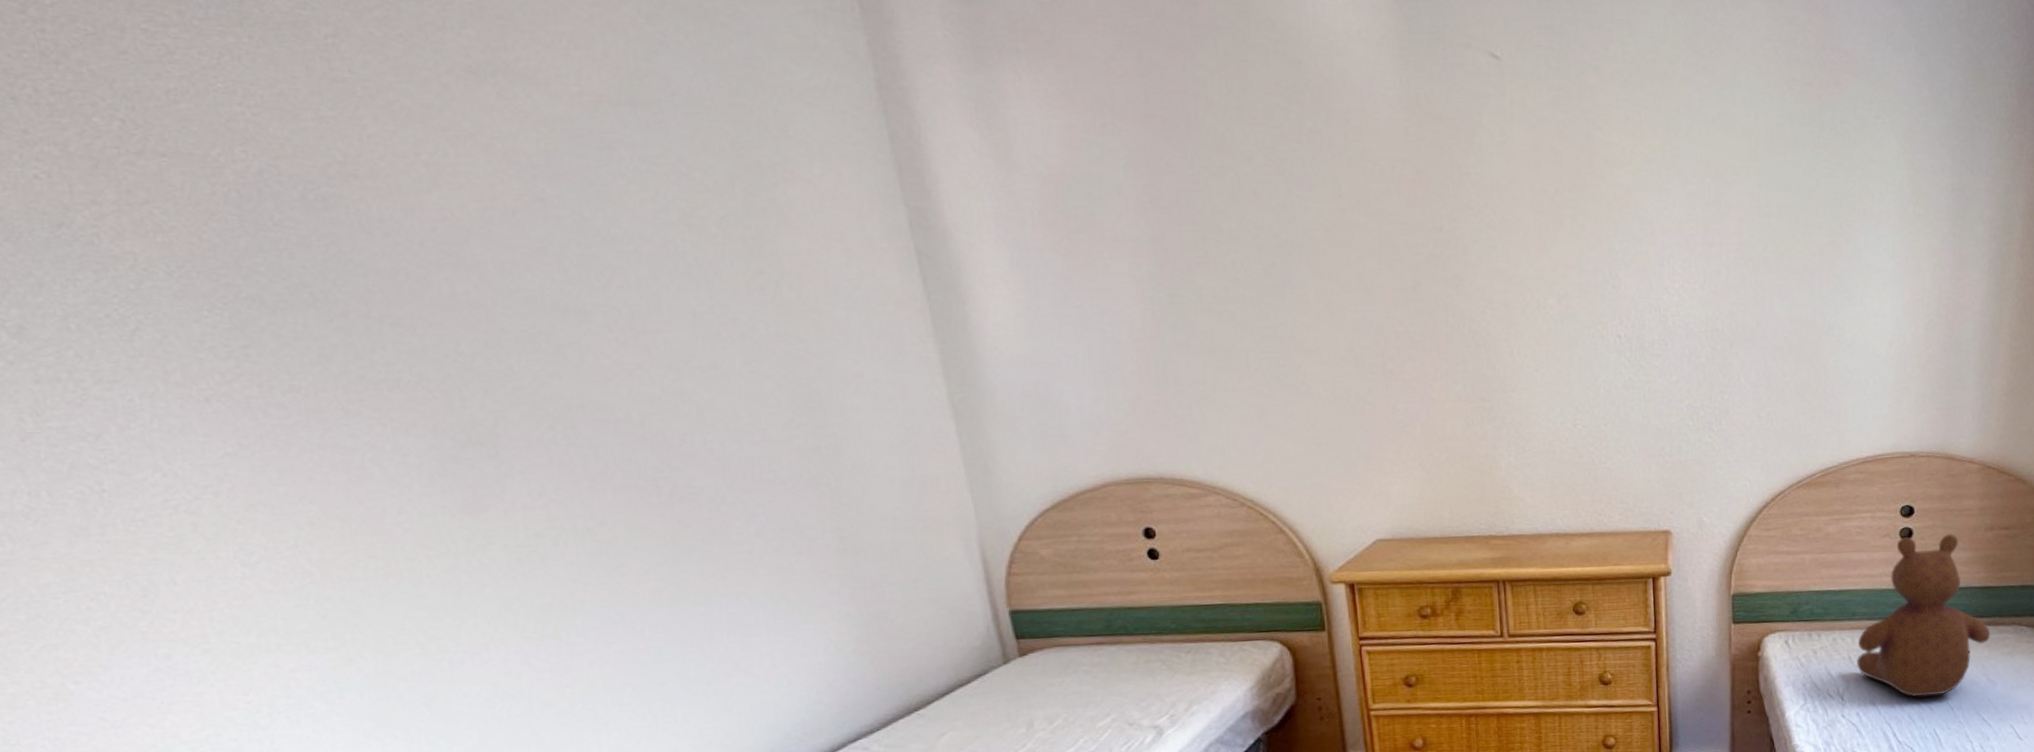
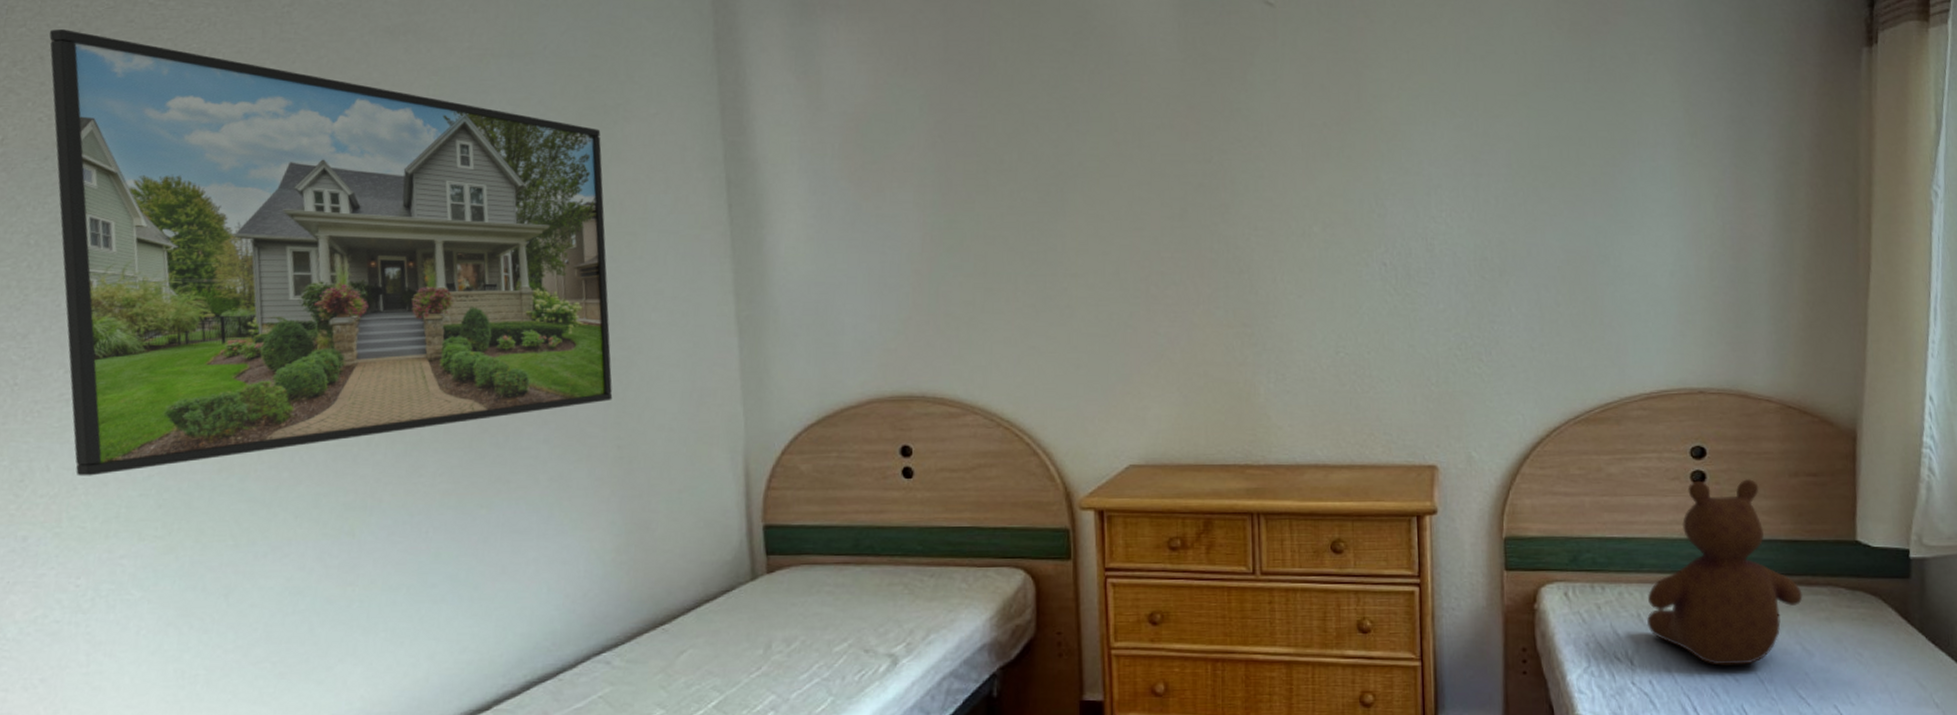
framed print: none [13,60,825,589] -> present [49,28,613,476]

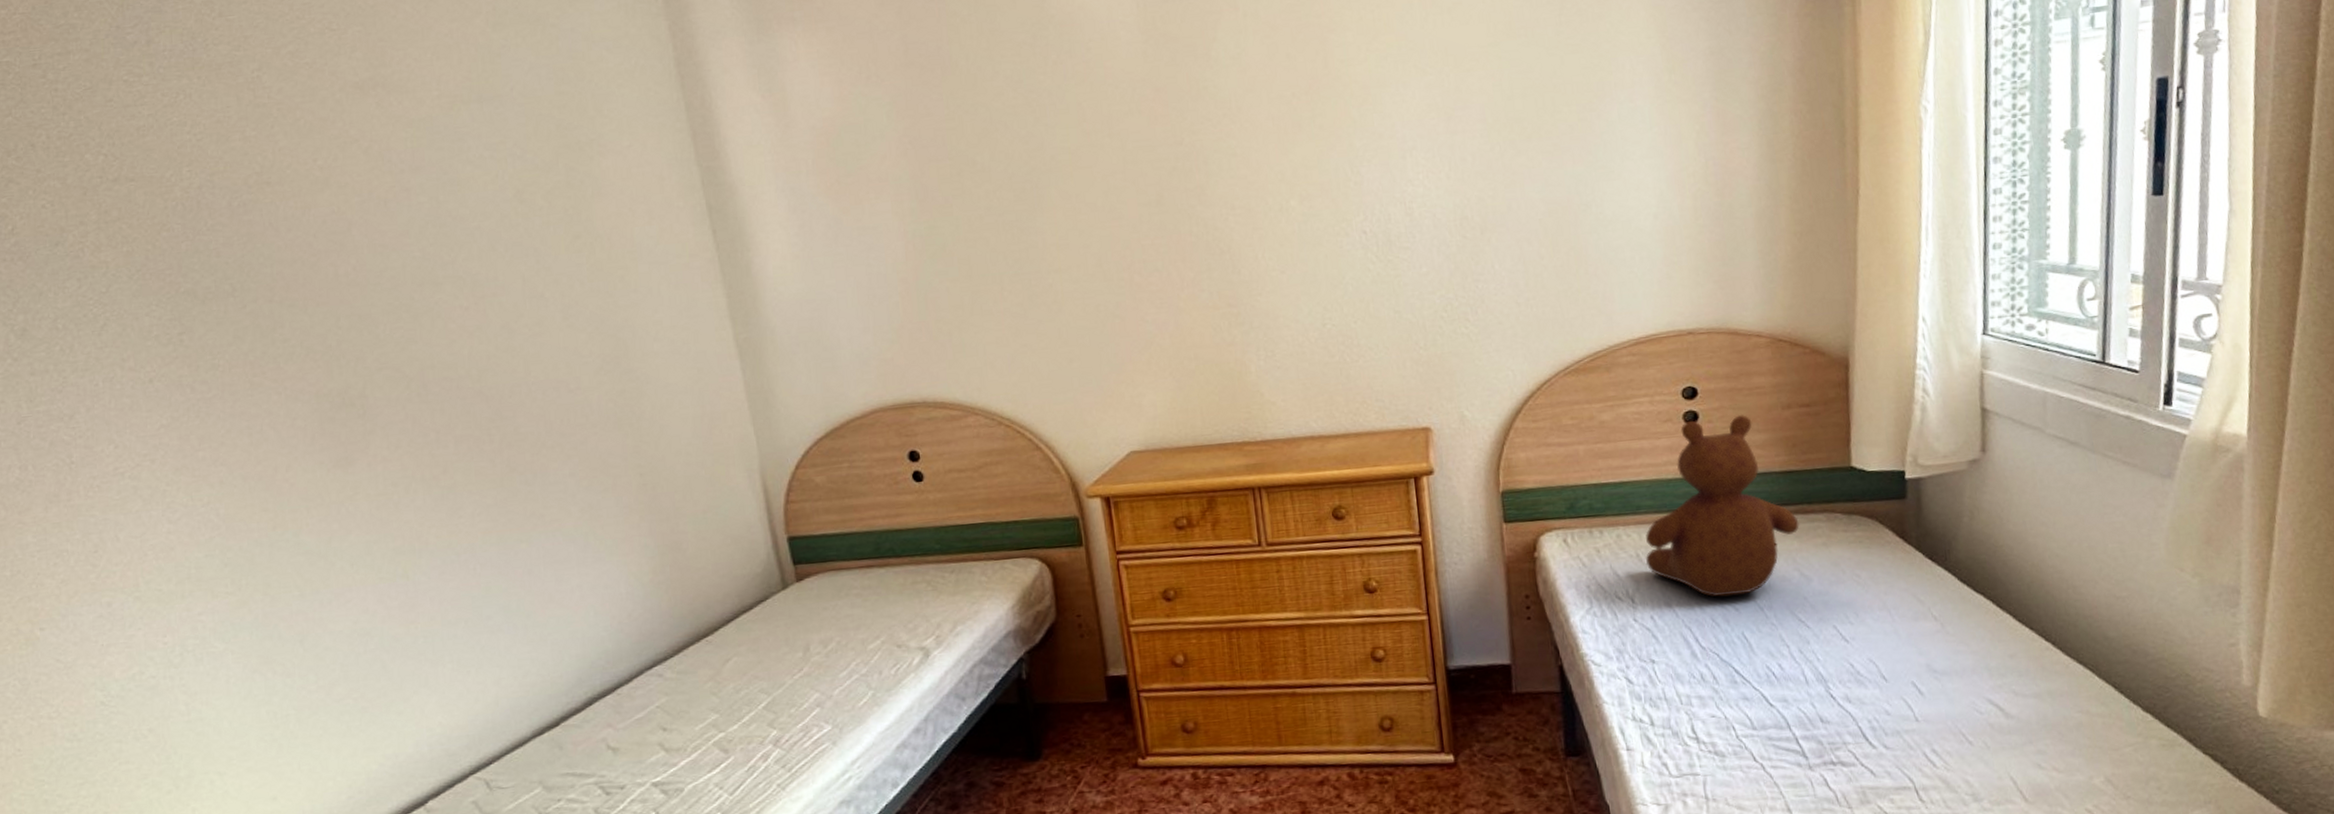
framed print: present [49,28,613,476] -> none [34,114,628,543]

